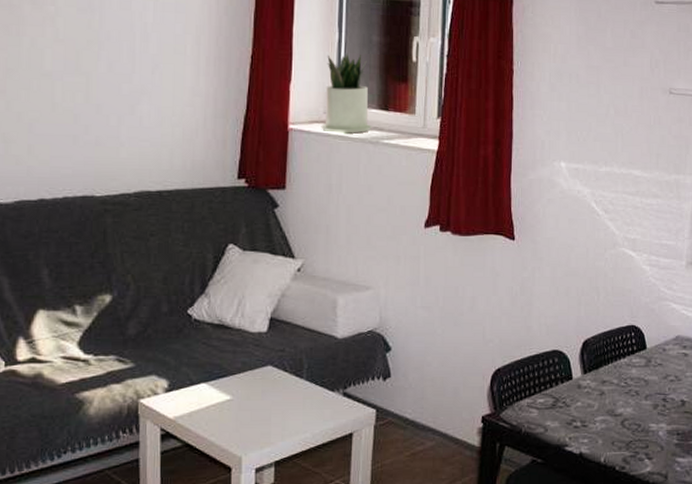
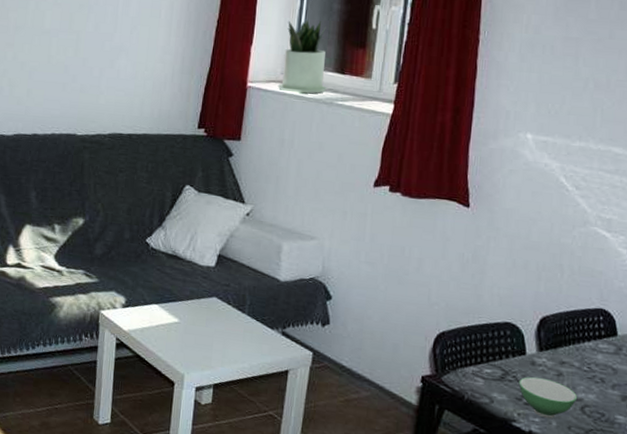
bowl: none [568,399,618,438] -> present [518,376,578,419]

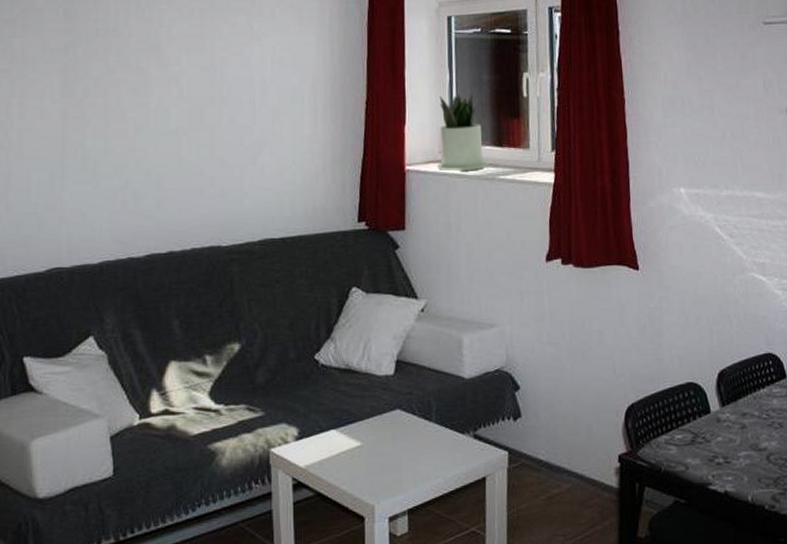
bowl: present [518,376,578,419] -> none [708,433,763,475]

